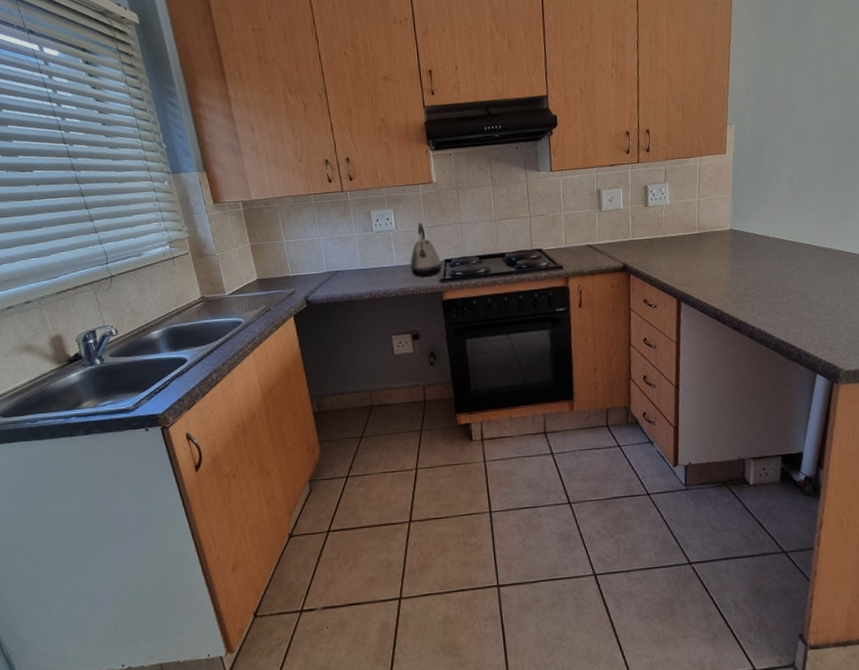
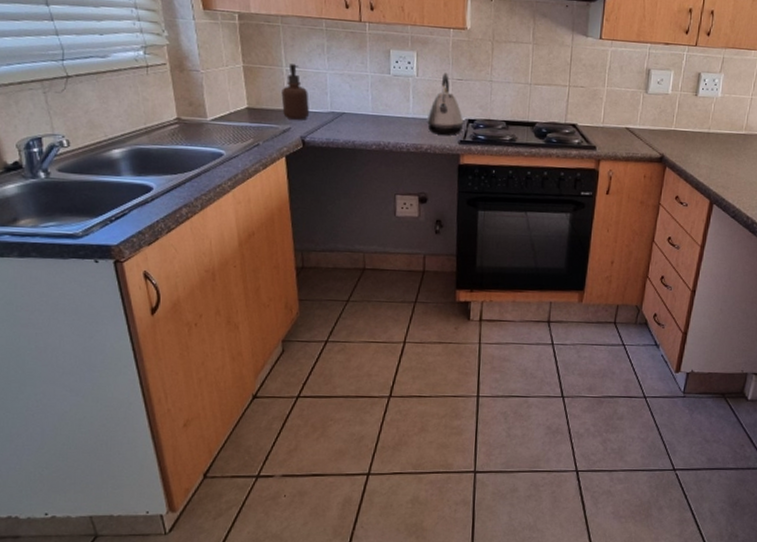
soap dispenser: none [284,236,310,284] -> present [281,64,310,120]

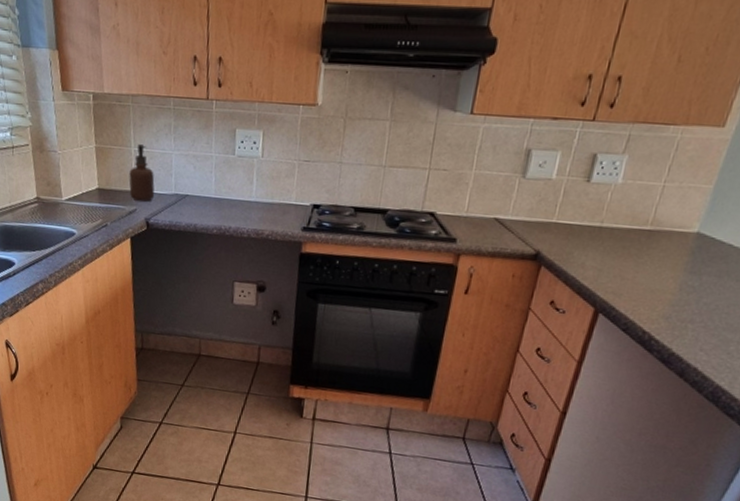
kettle: present [426,72,464,135] -> none [269,153,309,222]

